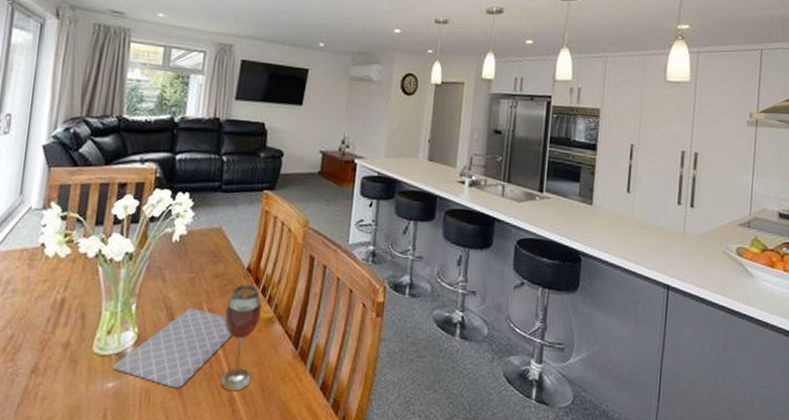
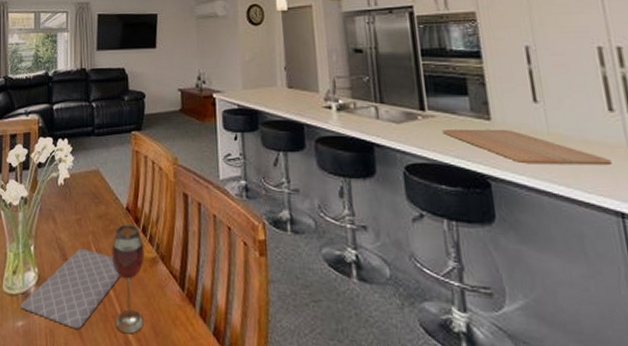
chopping board: none [553,209,670,248] -> present [443,128,612,166]

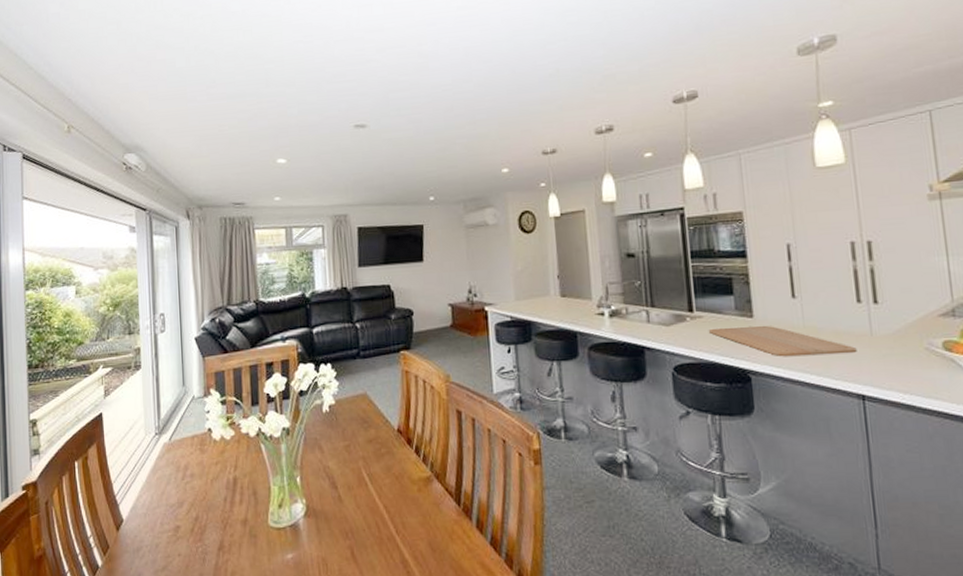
placemat: present [21,249,120,329] -> none [289,475,394,555]
wineglass: present [111,224,144,334] -> none [383,446,420,554]

